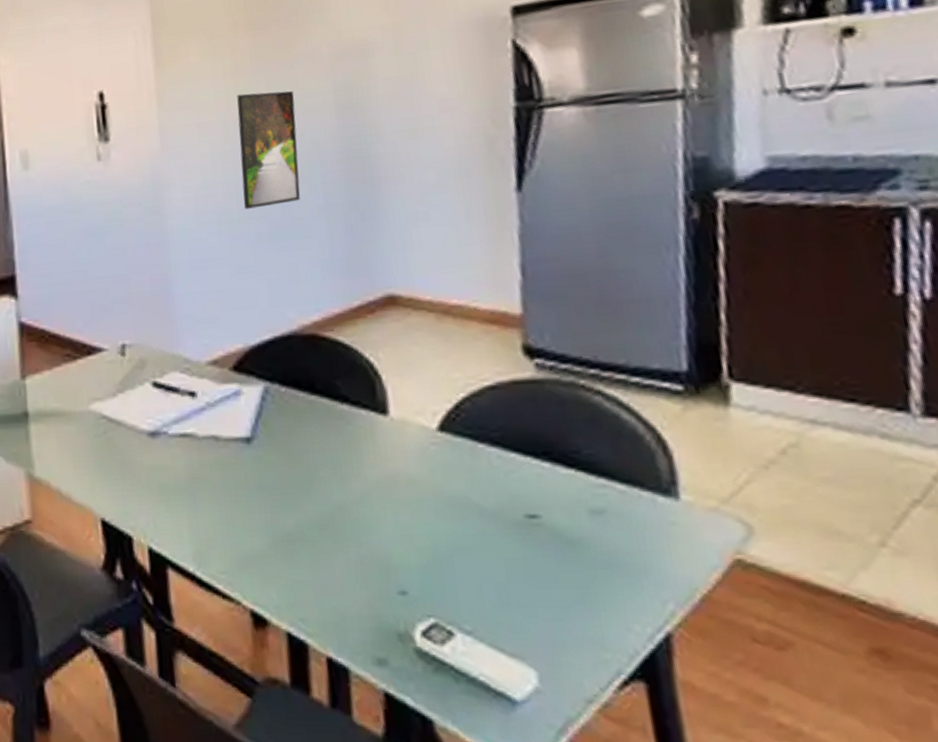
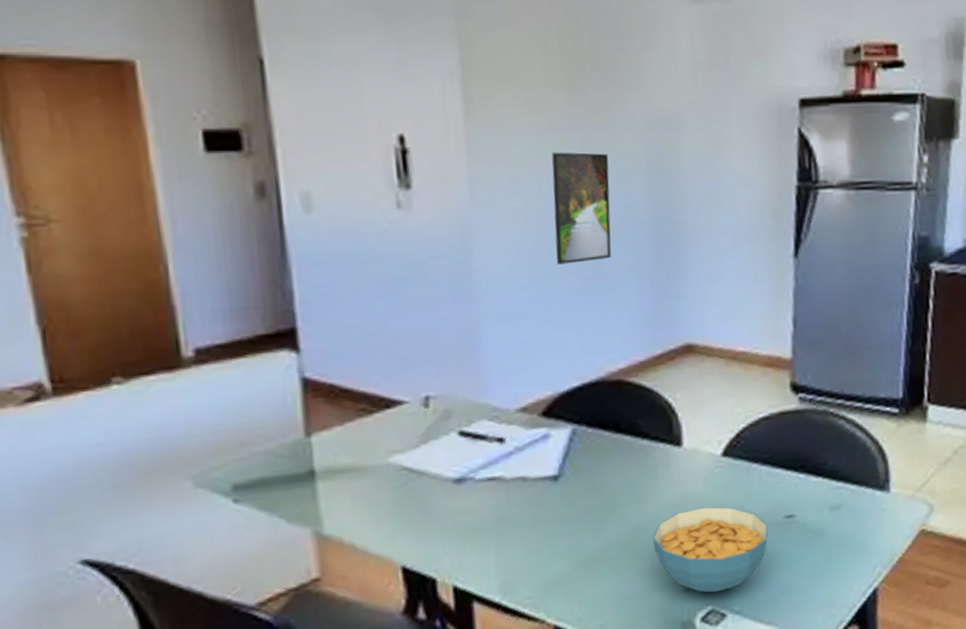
cereal bowl: none [357,491,505,602] -> present [652,507,769,593]

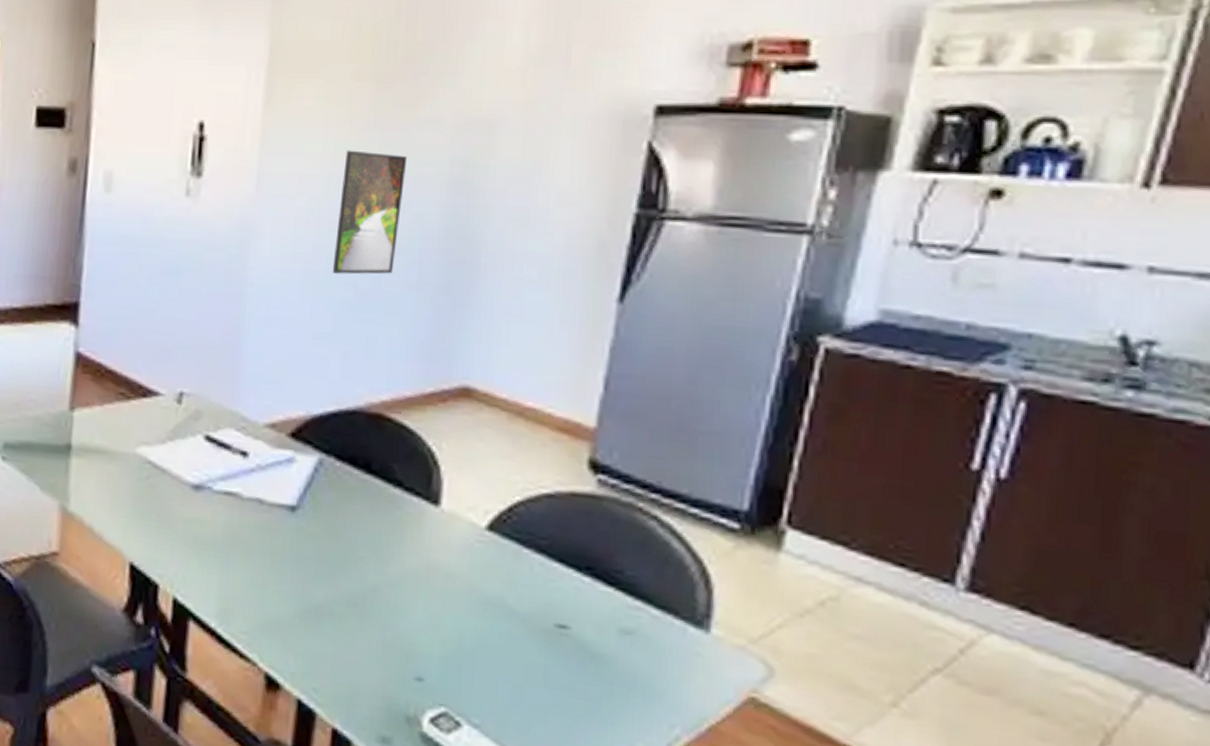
cereal bowl: present [652,507,769,593] -> none [387,583,532,694]

